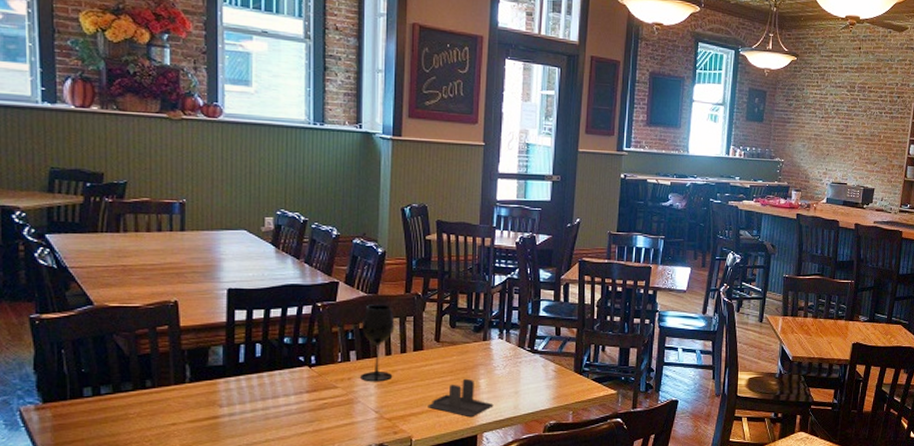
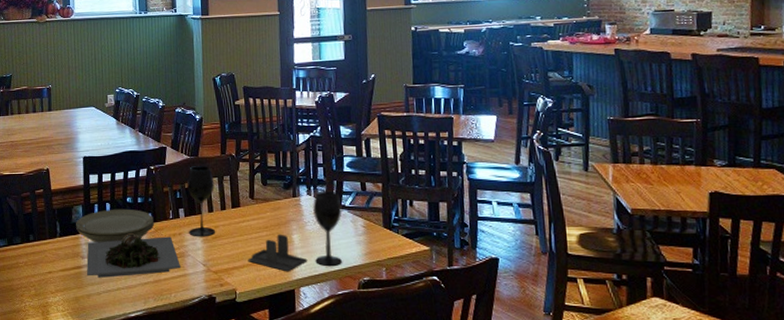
plate: none [213,350,319,390] -> present [76,208,155,243]
salad: none [226,379,349,429] -> present [87,234,182,278]
wine glass: none [502,335,534,410] -> present [313,191,342,266]

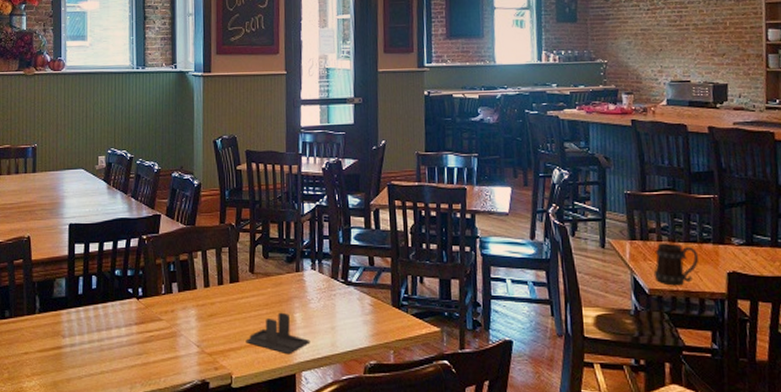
plate: present [76,208,155,243] -> none [58,282,145,321]
salad: present [87,234,182,278] -> none [68,311,173,360]
wineglass: present [186,166,215,236] -> none [181,236,212,314]
wine glass: present [313,191,342,266] -> none [317,265,348,348]
beer mug: none [636,165,682,206] -> present [653,243,699,286]

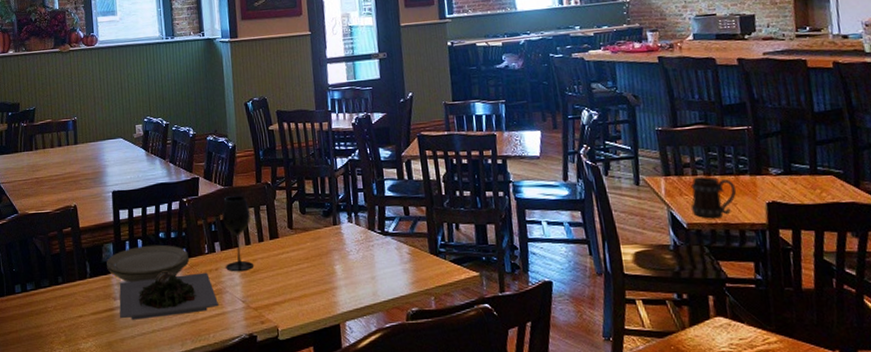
plate: none [58,282,145,321] -> present [106,244,190,283]
salad: none [68,311,173,360] -> present [119,272,220,320]
wineglass: none [181,236,212,314] -> present [221,195,253,271]
napkin holder: present [245,312,311,355] -> none [289,265,352,306]

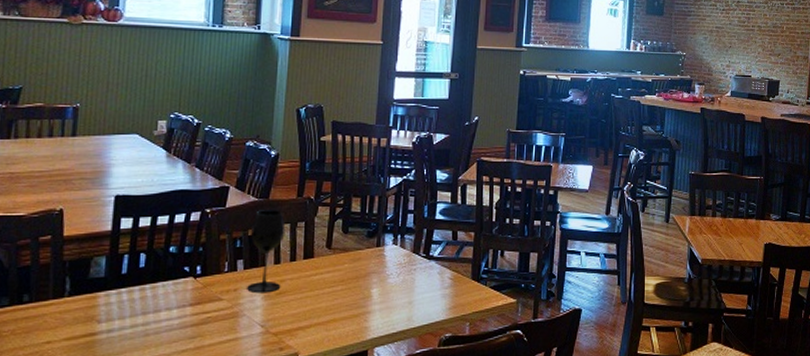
plate: present [106,244,190,283] -> none [94,260,204,303]
salad: present [119,272,220,320] -> none [103,292,233,347]
beer mug: present [690,176,737,219] -> none [707,218,744,256]

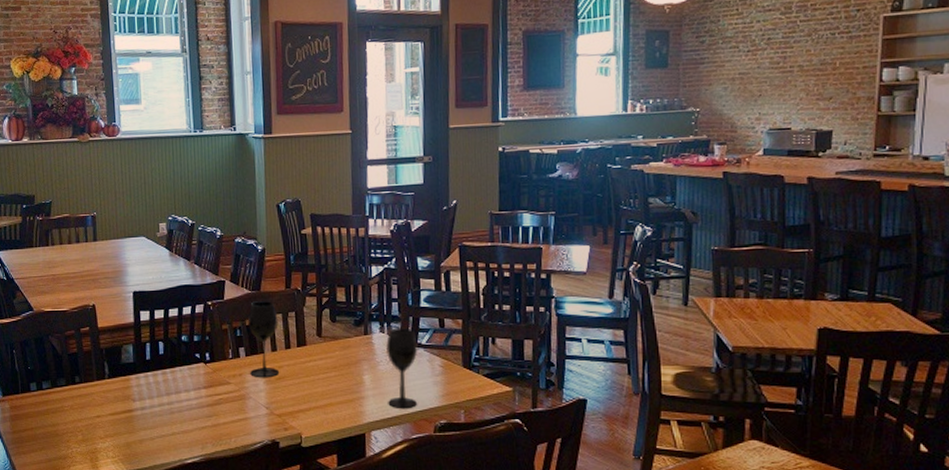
wine glass: none [394,240,430,323] -> present [386,328,418,408]

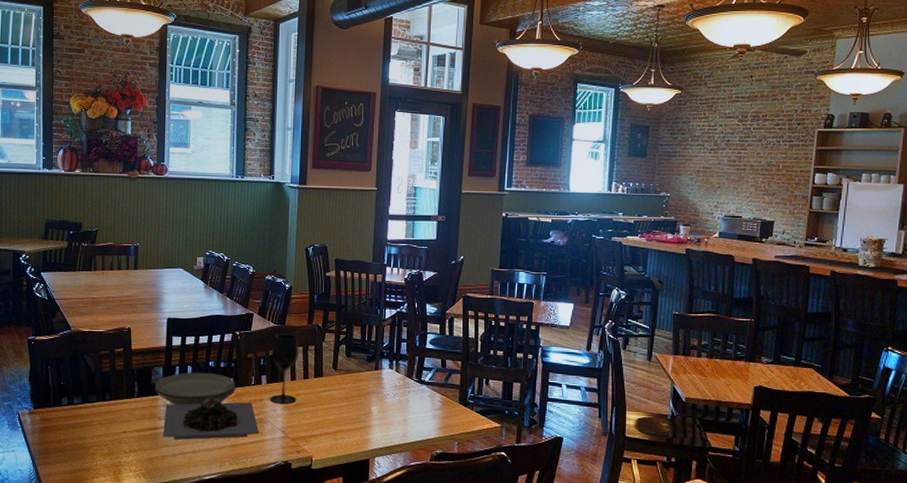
plate: none [126,348,213,385] -> present [155,372,236,406]
salad: none [138,376,242,422] -> present [163,398,260,440]
wine glass: present [386,328,418,408] -> none [392,365,422,438]

